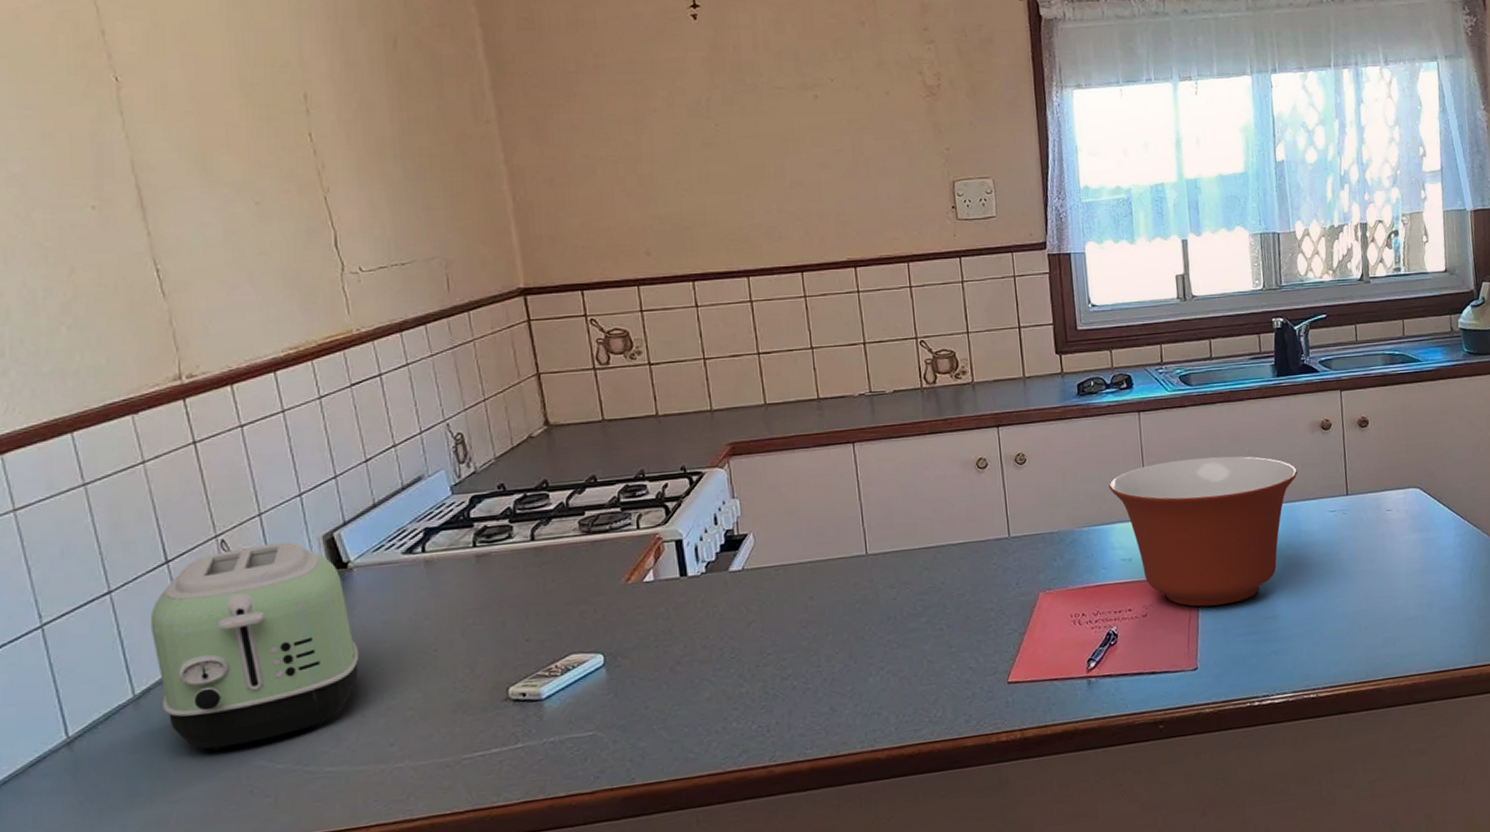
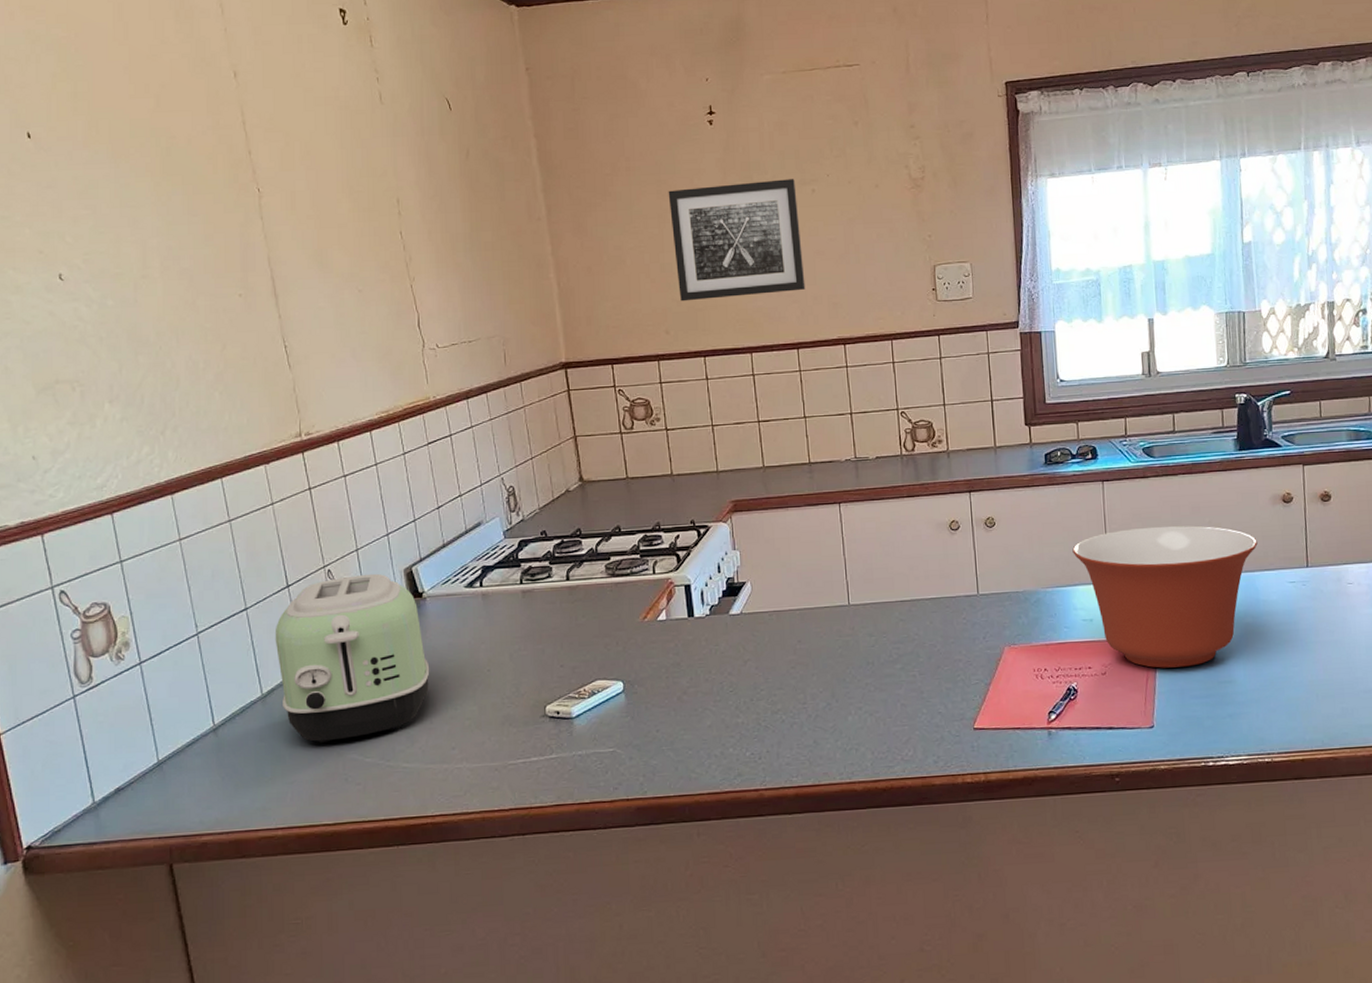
wall art: none [645,83,809,219] -> present [668,179,806,302]

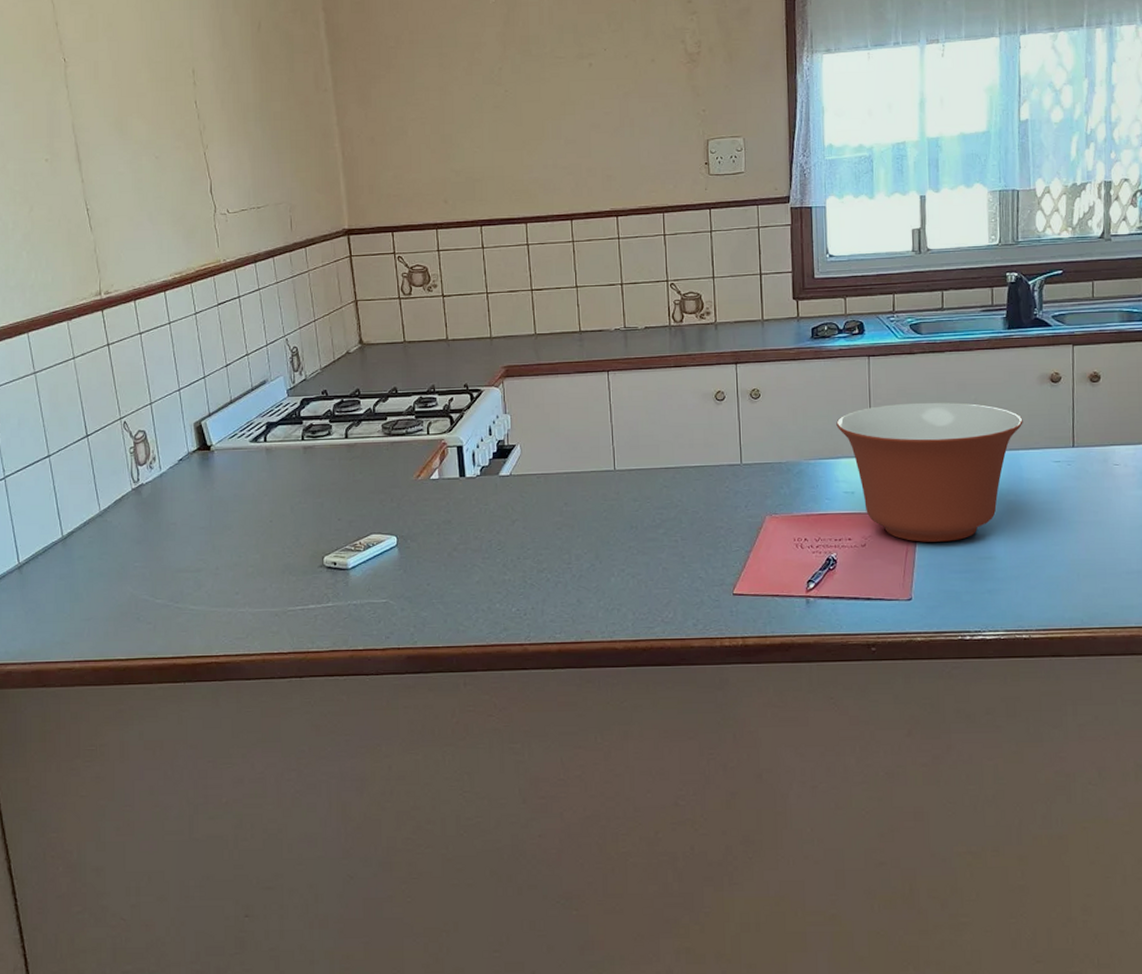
toaster: present [275,573,430,743] -> none [74,426,217,583]
wall art: present [668,179,806,302] -> none [449,53,580,172]

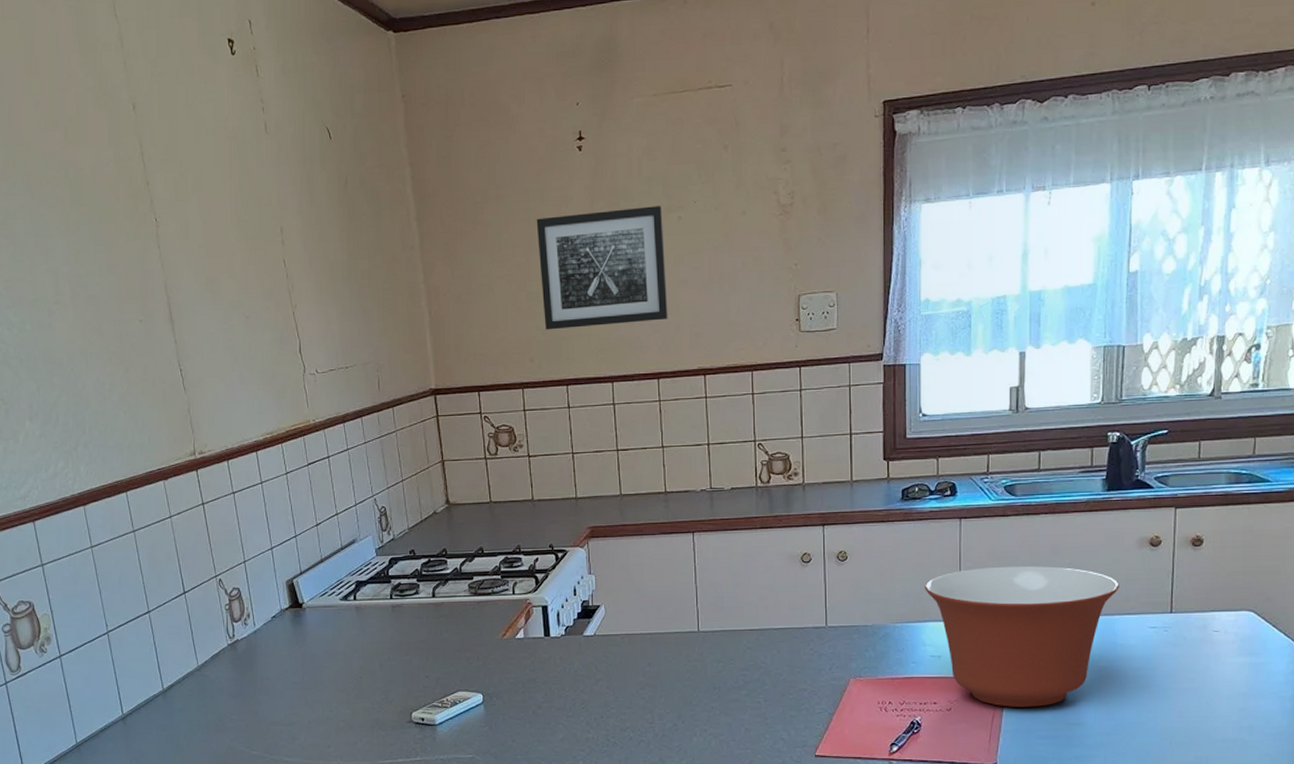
wall art: none [449,53,580,172] -> present [536,206,668,330]

